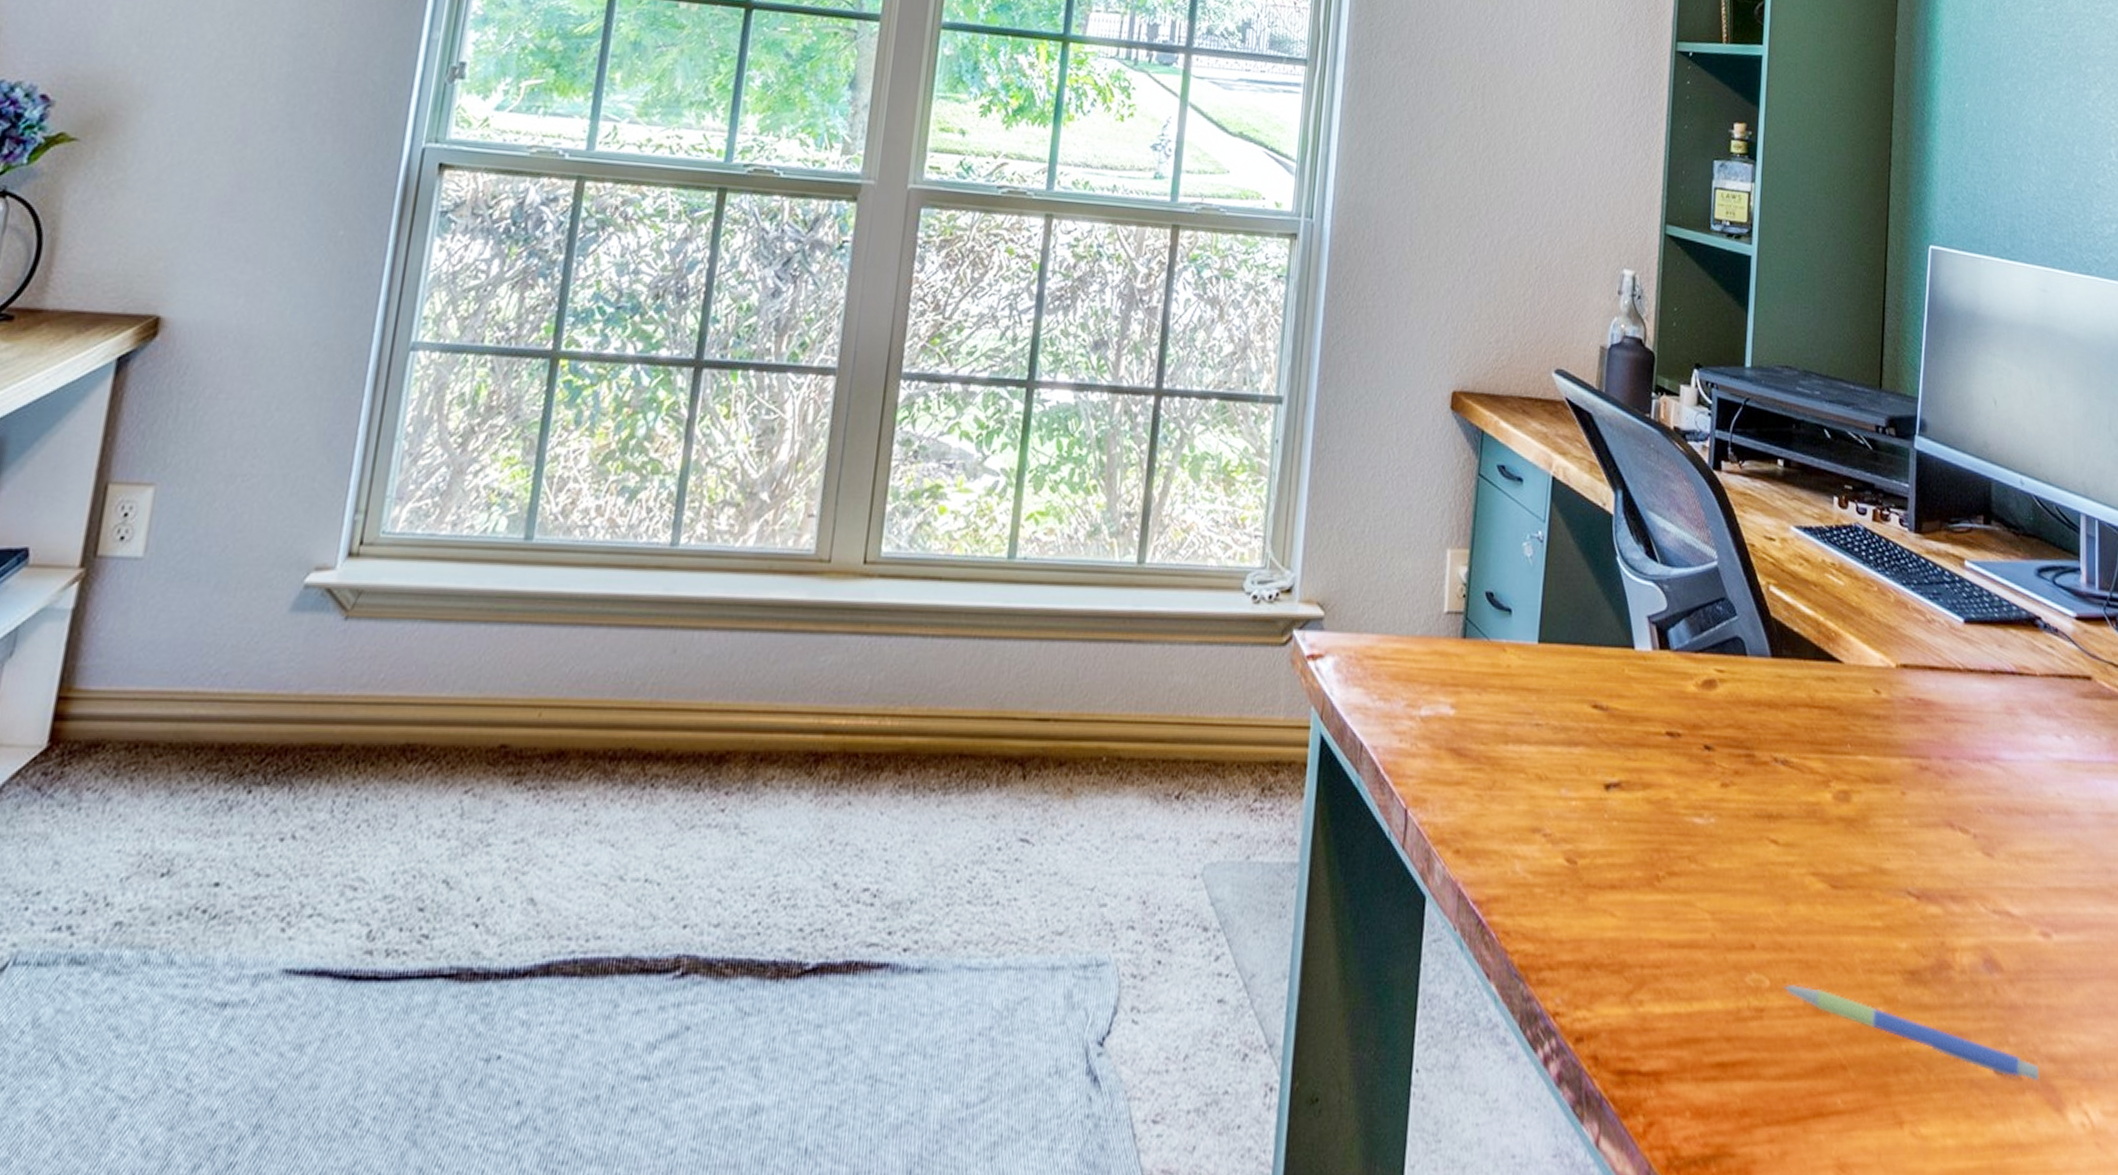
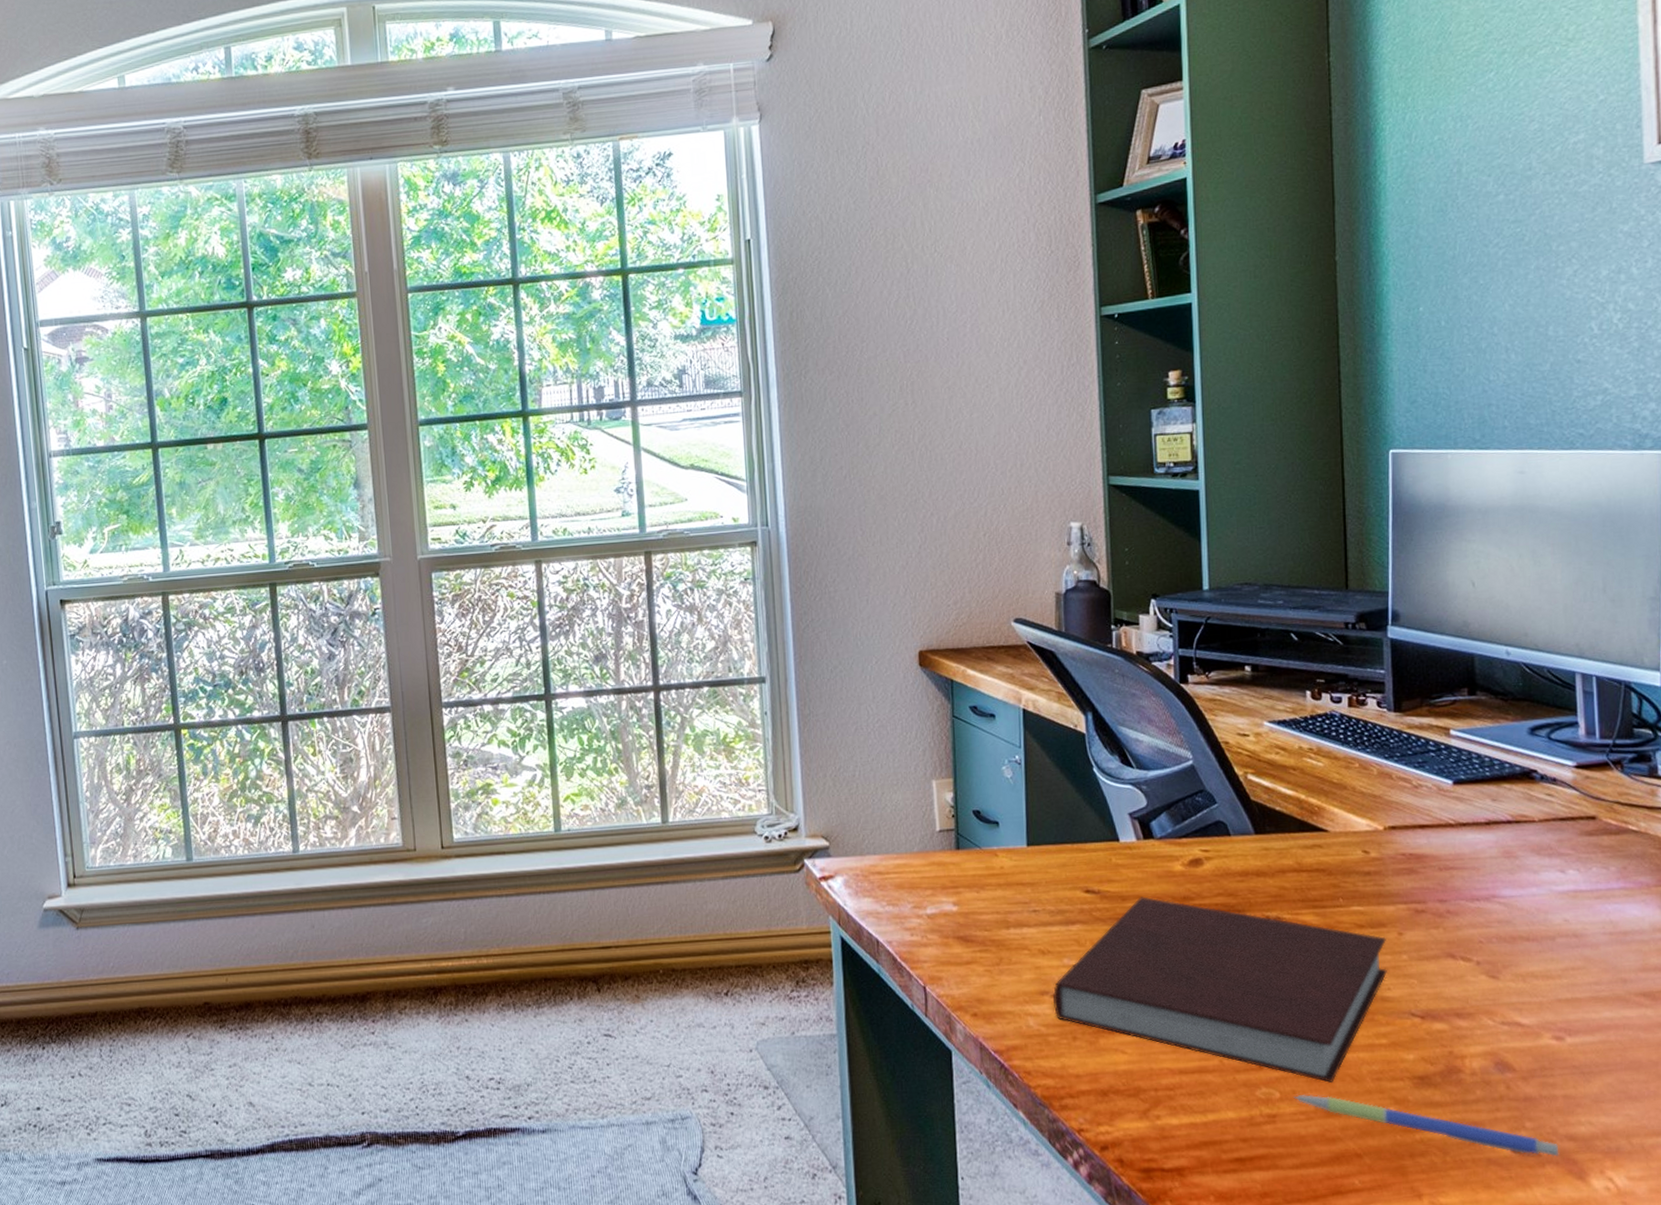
notebook: none [1543,719,1889,971] -> present [1052,897,1387,1083]

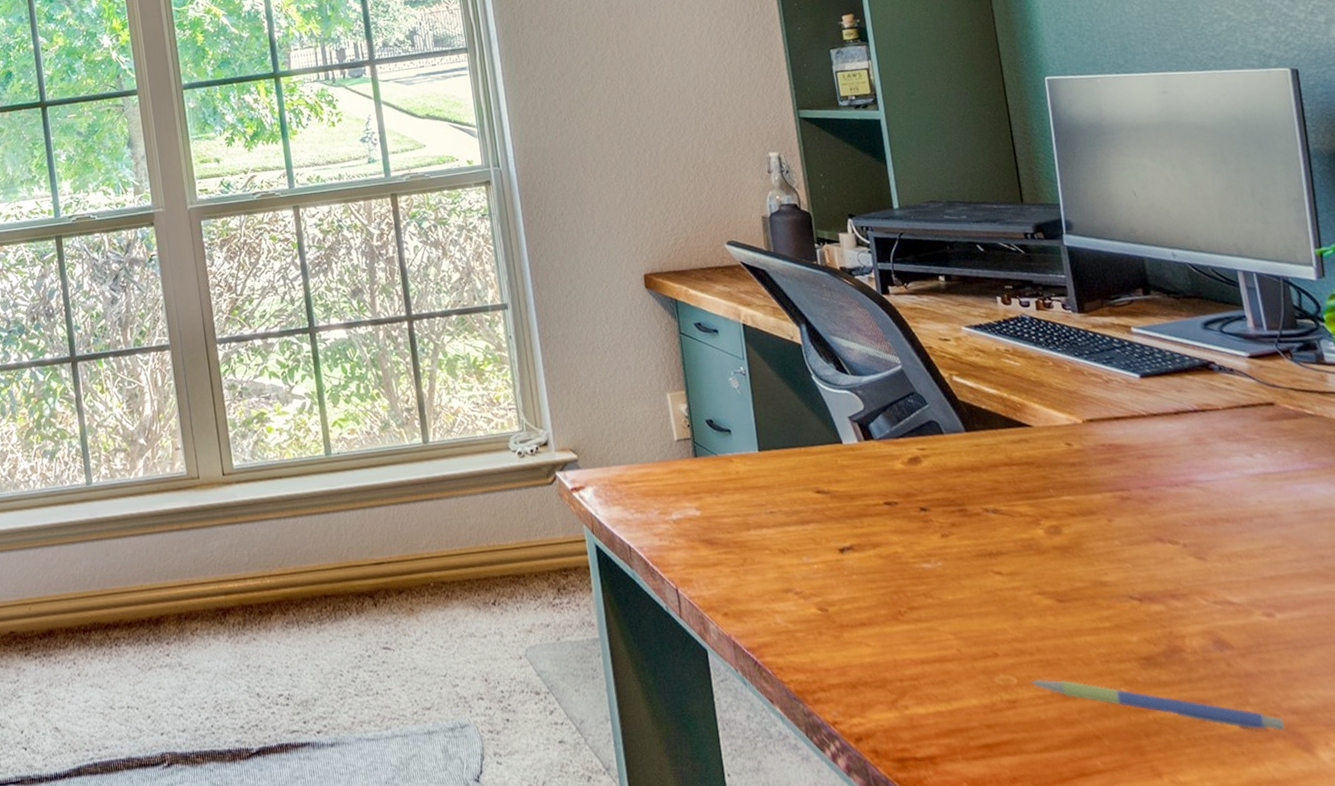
notebook: present [1052,897,1387,1083] -> none [795,495,1102,667]

